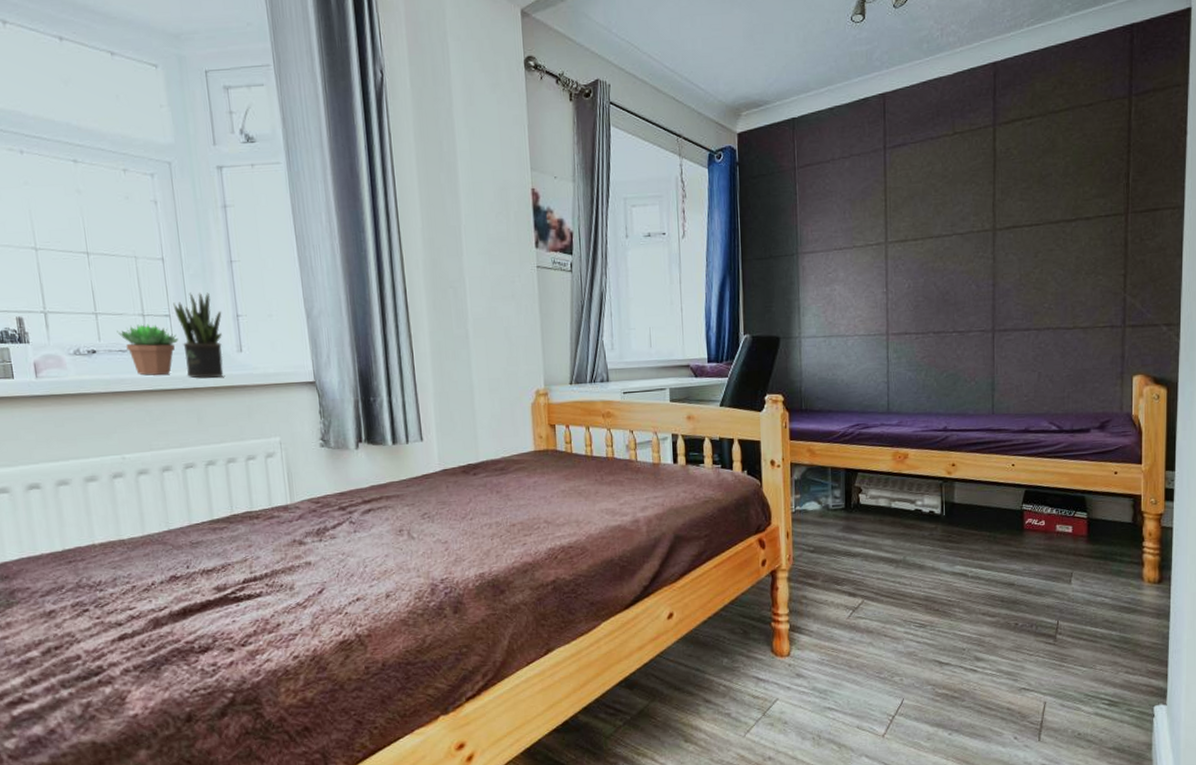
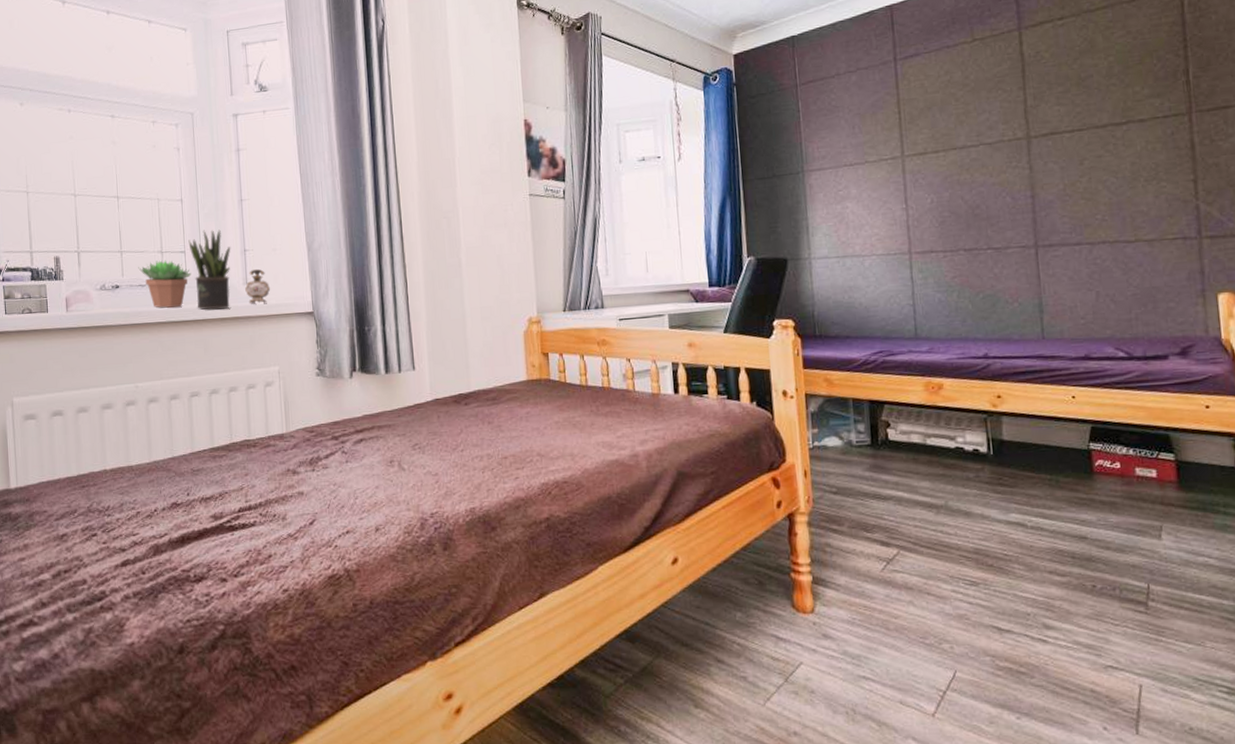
perfume bottle: none [240,335,268,373] -> present [245,268,271,304]

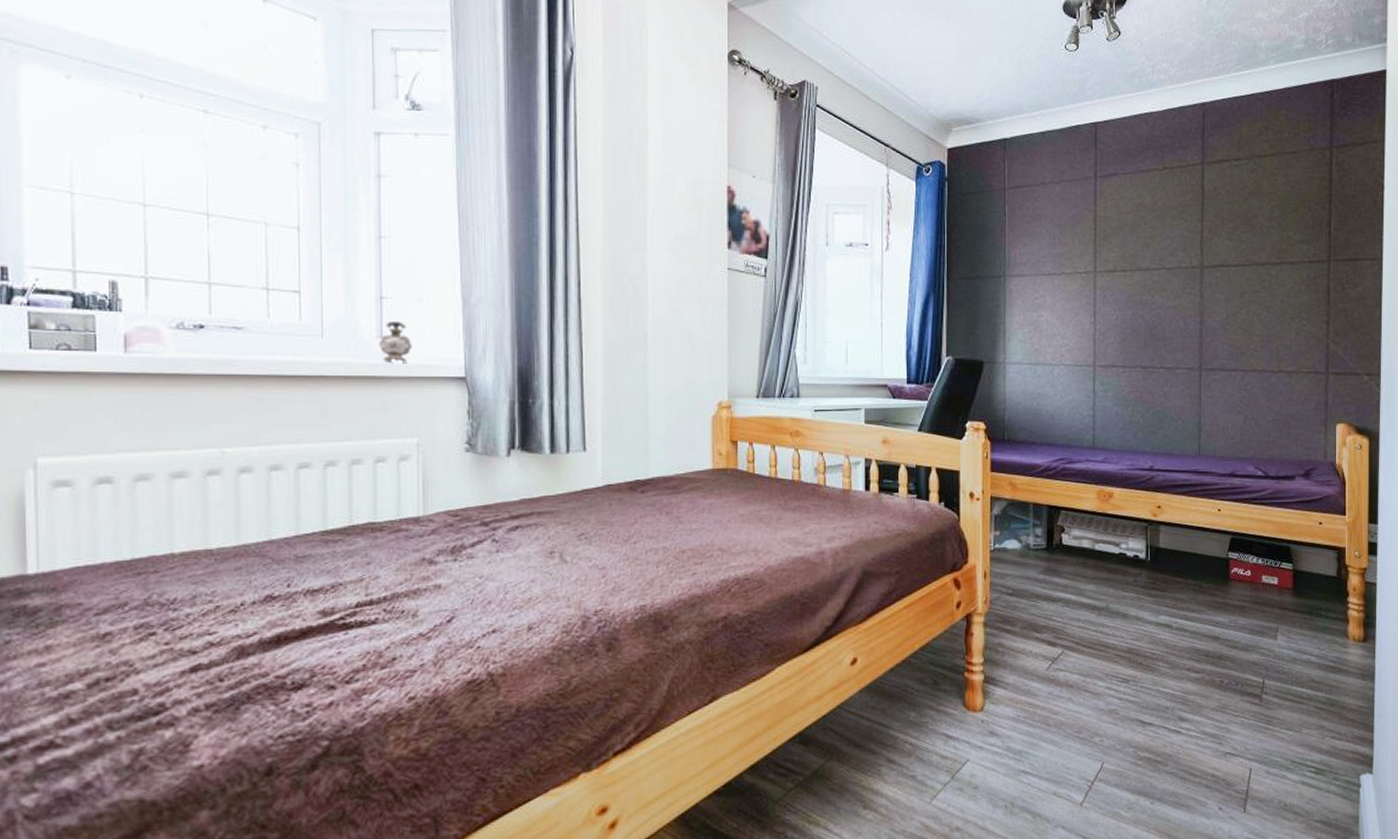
succulent plant: present [138,260,191,308] -> none [233,299,307,358]
potted plant: present [188,229,231,310] -> none [305,267,363,365]

